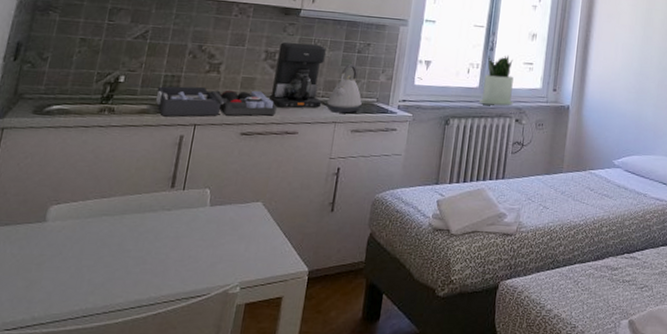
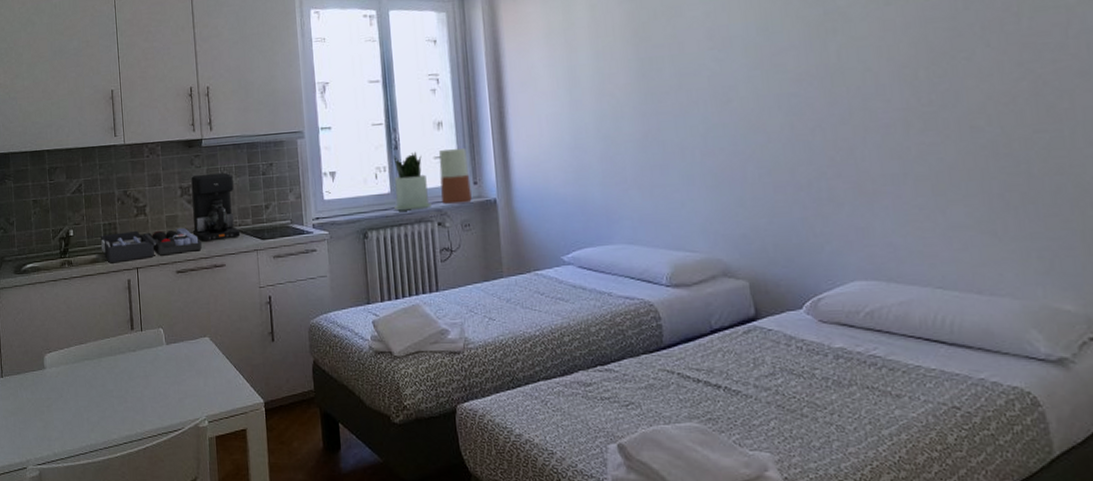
kettle: present [326,63,362,114] -> none [244,187,277,240]
vase: none [522,58,552,107] -> present [439,148,472,205]

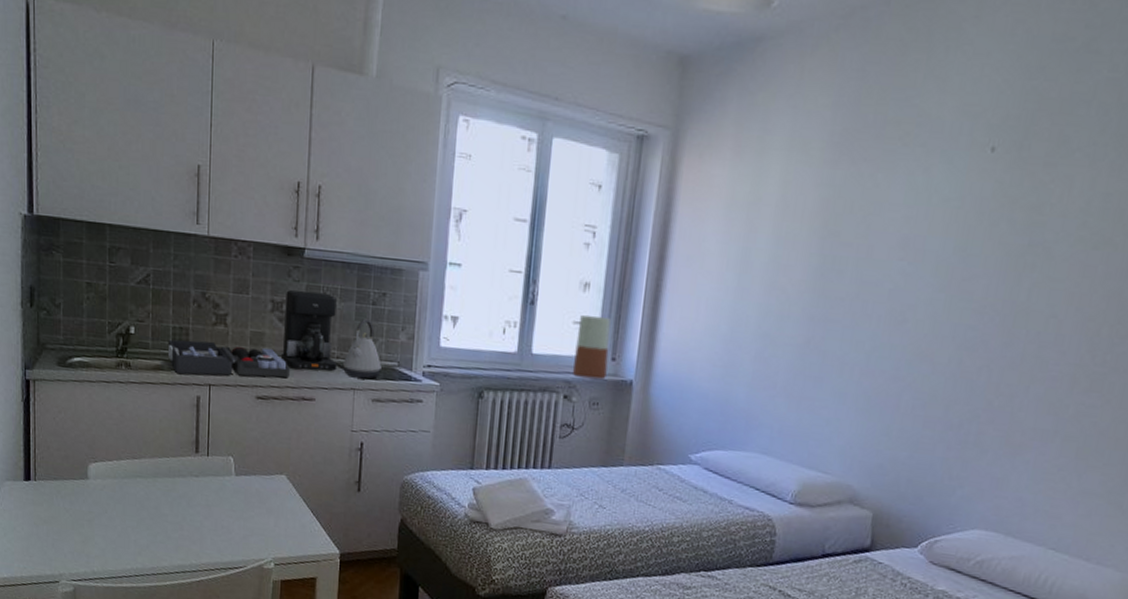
kettle: none [244,187,277,240] -> present [342,317,382,380]
planter: present [393,151,432,212] -> none [517,310,561,378]

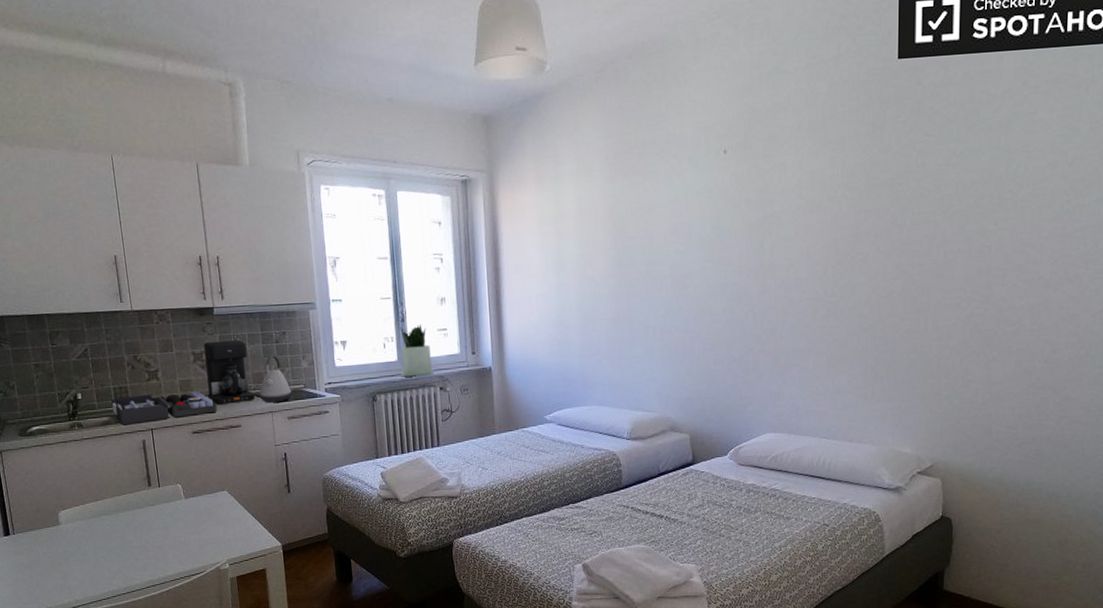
planter: none [517,310,561,378] -> present [400,324,435,378]
vase: present [572,315,611,380] -> none [442,322,470,372]

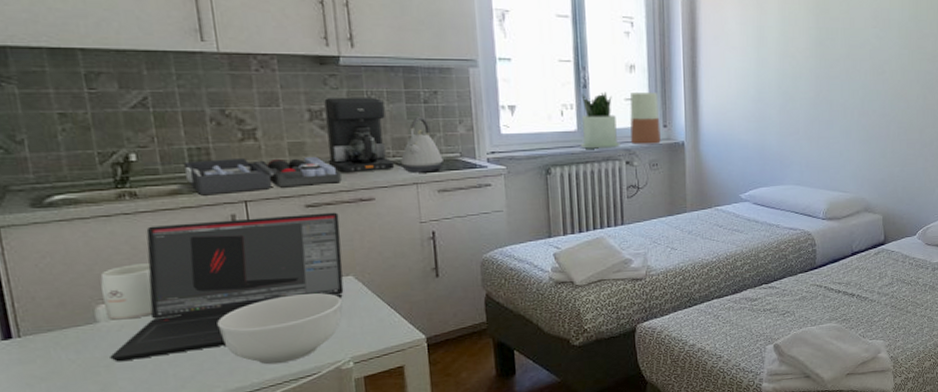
mug: none [61,479,94,523] -> present [100,263,153,320]
laptop: none [68,437,221,556] -> present [110,212,344,362]
bowl: none [135,505,220,563] -> present [217,293,342,365]
vase: none [442,322,470,372] -> present [630,93,661,145]

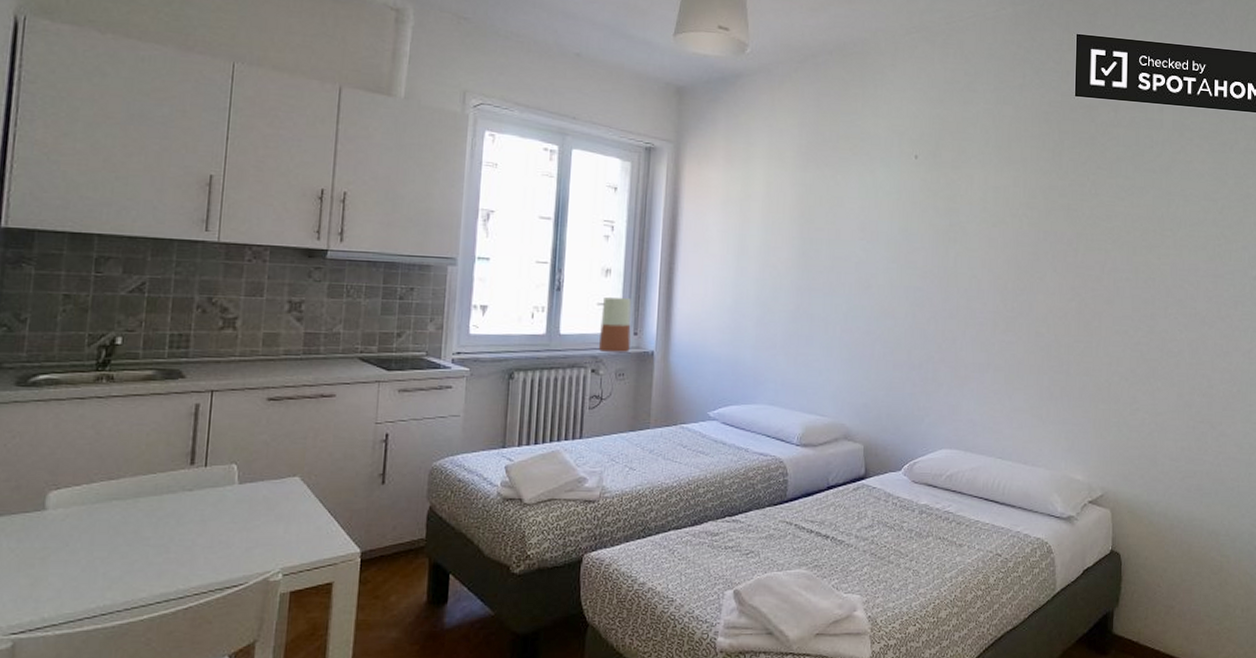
mug: present [100,263,153,320] -> none [55,450,108,509]
laptop: present [110,212,344,362] -> none [48,407,298,555]
tool set: present [183,156,342,197] -> none [161,346,308,385]
bowl: present [217,293,342,365] -> none [157,494,284,570]
coffee maker: present [324,97,395,173] -> none [297,289,361,367]
kettle: present [399,116,443,173] -> none [366,312,409,371]
planter: present [580,91,620,150] -> none [546,295,588,356]

